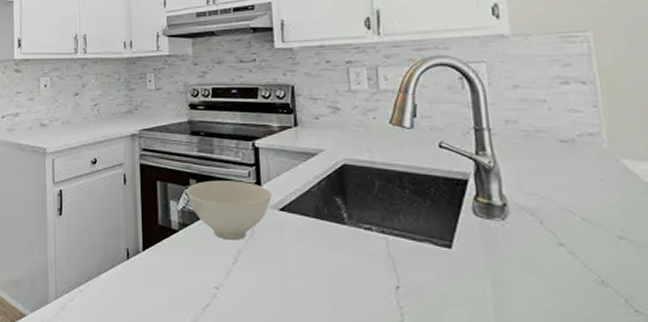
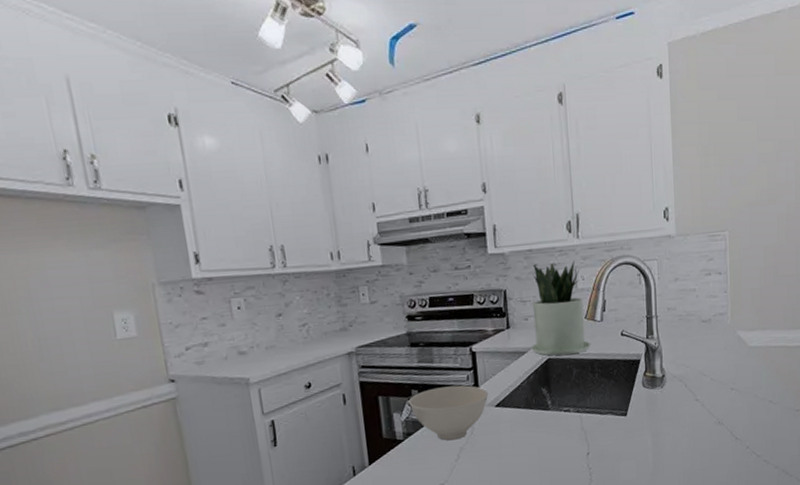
planter: none [322,58,399,163] -> present [530,260,591,356]

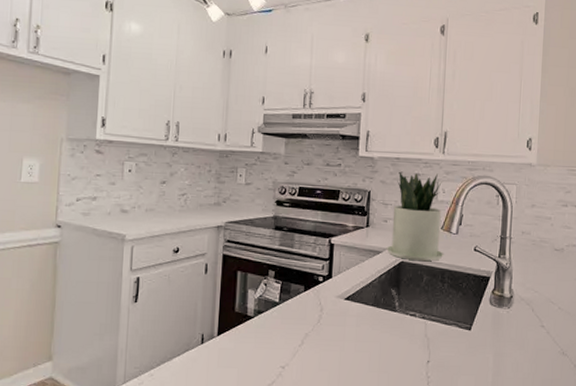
bowl: present [408,385,489,441] -> none [264,272,341,325]

